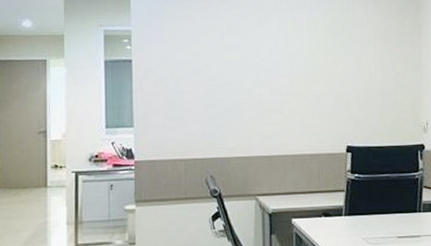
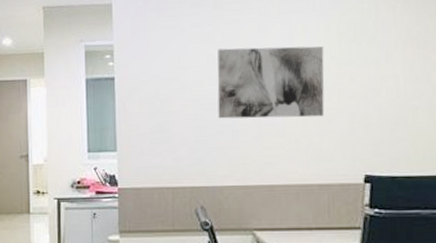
wall art: none [224,37,314,98] -> present [217,46,325,119]

